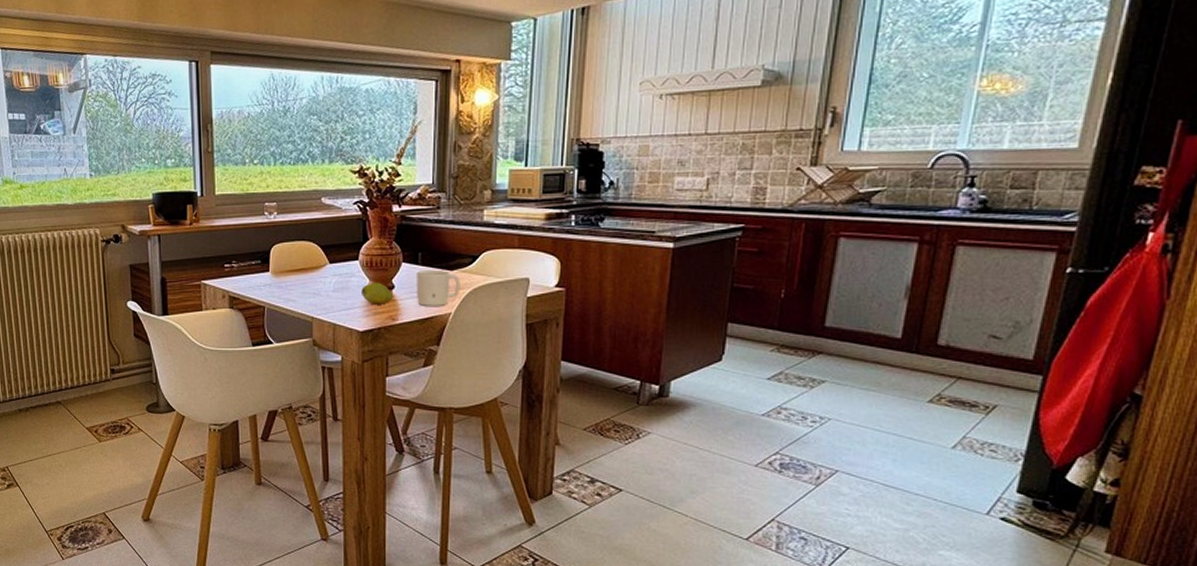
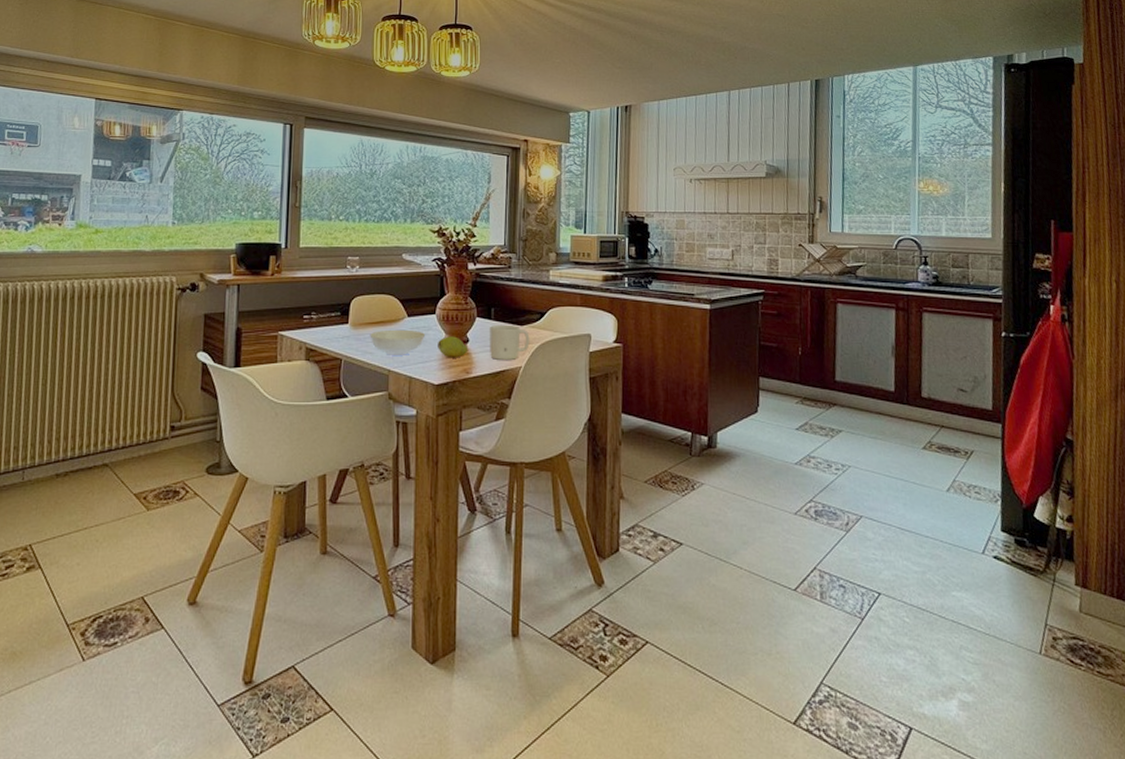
bowl: none [291,276,349,303] -> present [370,329,426,355]

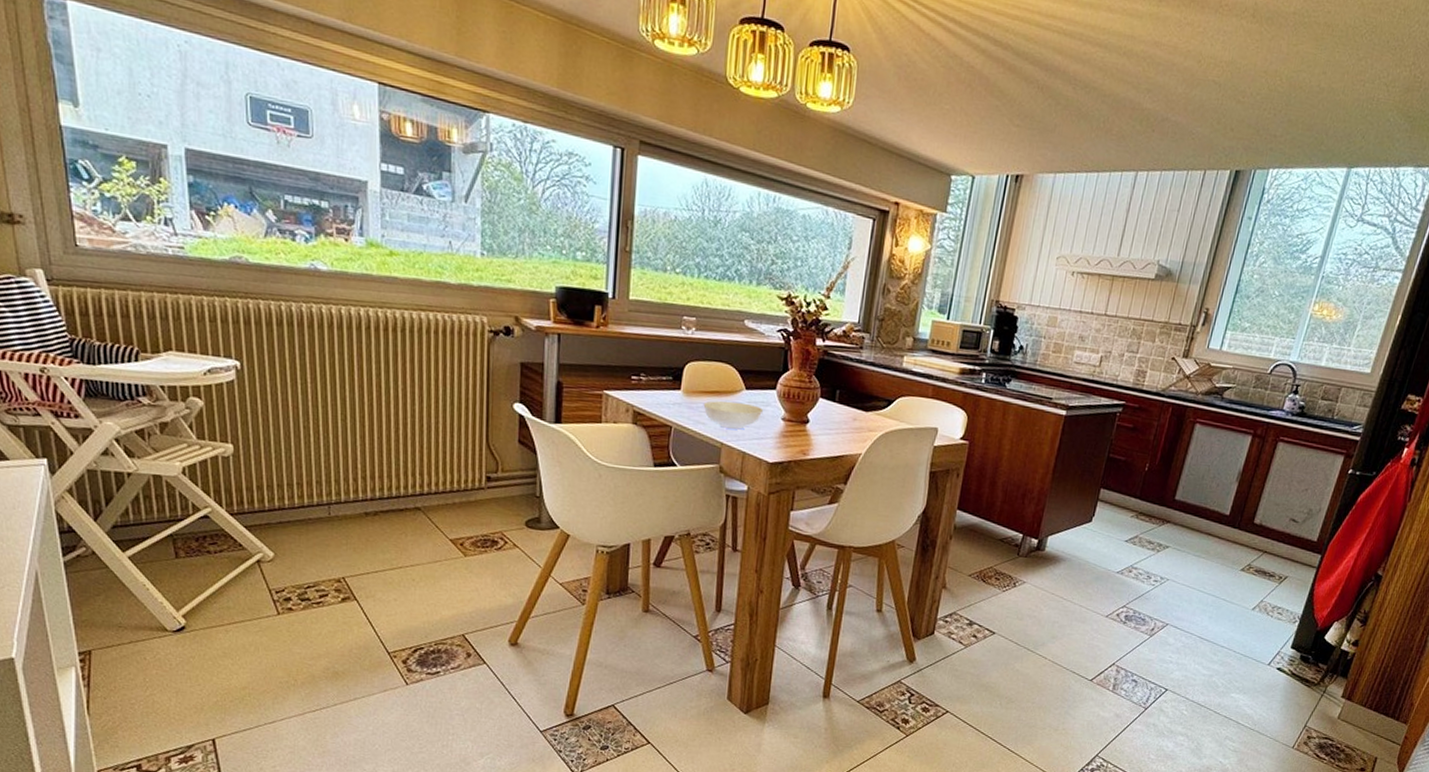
fruit: present [438,336,469,358] -> none [775,414,808,438]
mug: present [490,325,530,361] -> none [830,408,874,446]

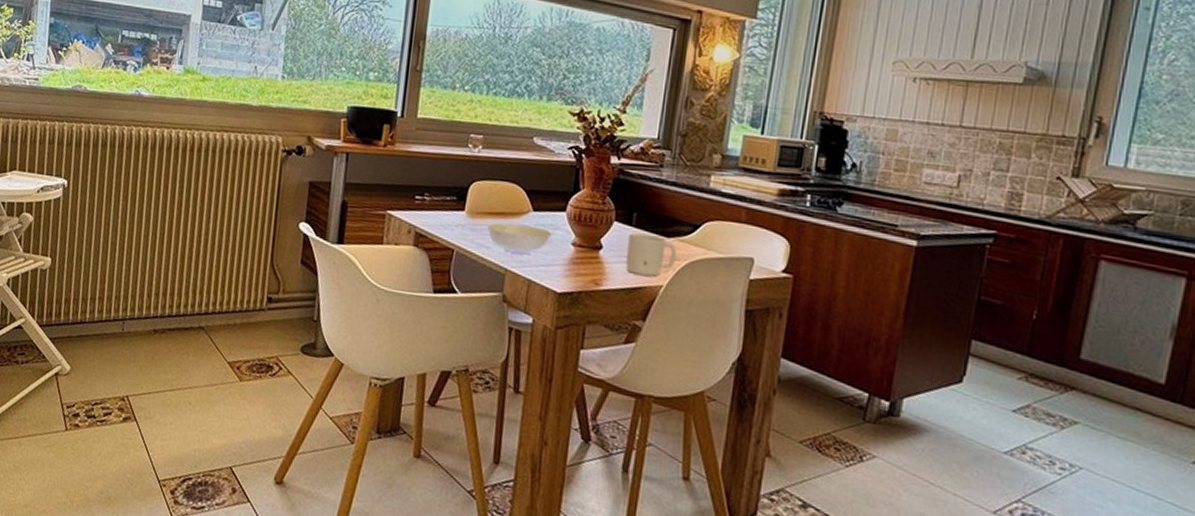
mug: none [830,408,874,446] -> present [626,233,677,277]

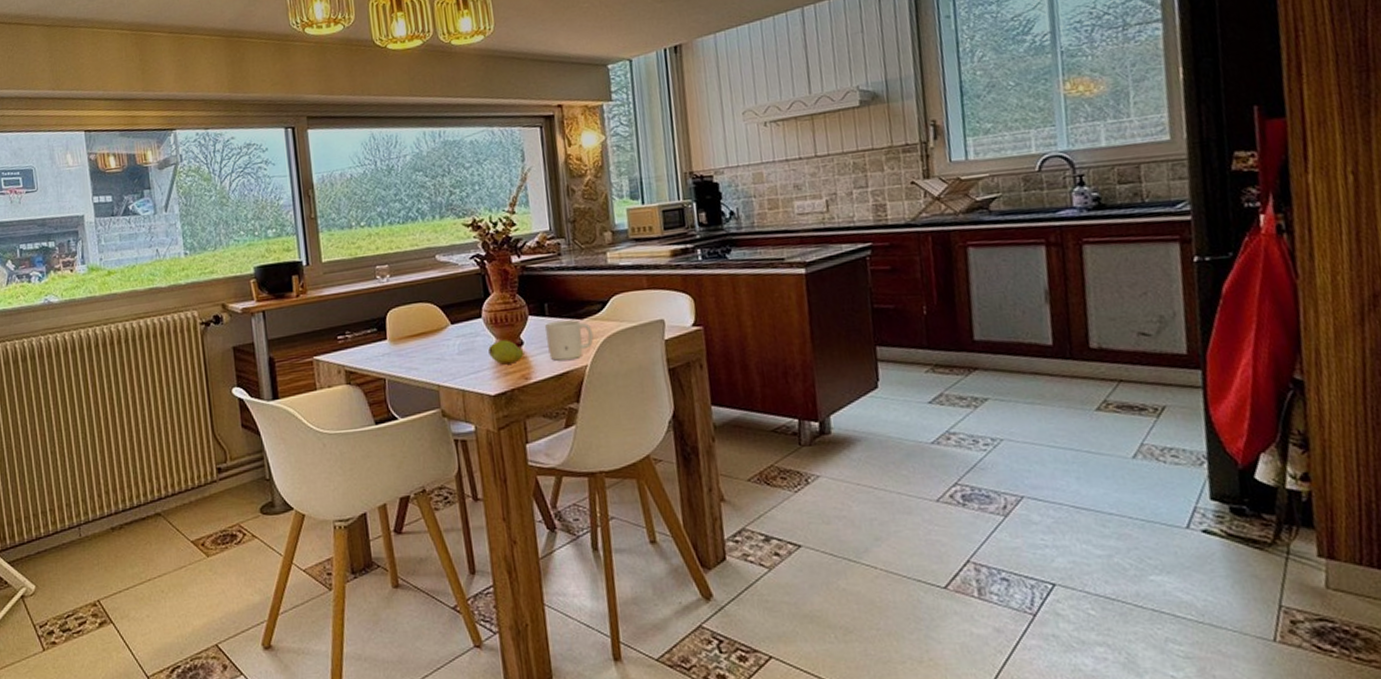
bowl: present [487,223,552,255] -> none [412,338,474,369]
fruit: none [564,239,601,266] -> present [488,340,524,365]

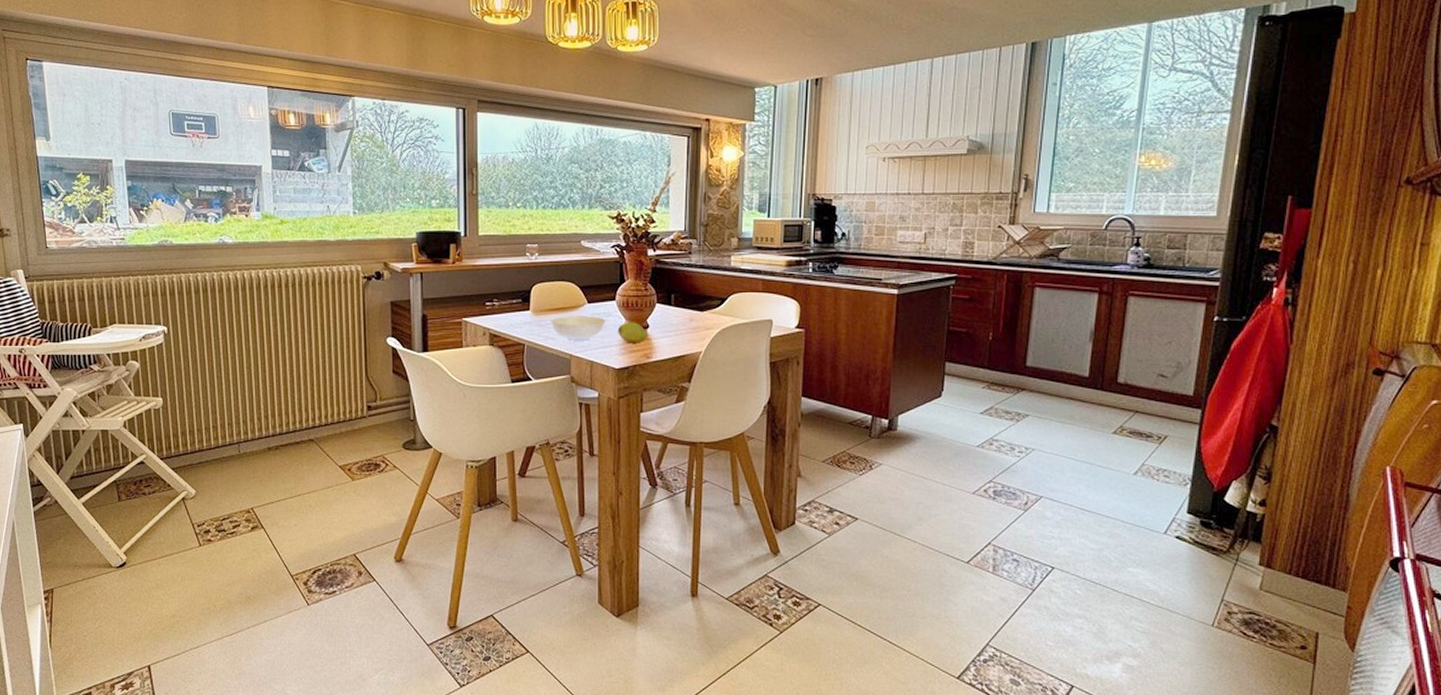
bowl: none [412,338,474,369] -> present [551,315,606,341]
mug: present [545,319,594,361] -> none [670,311,710,346]

